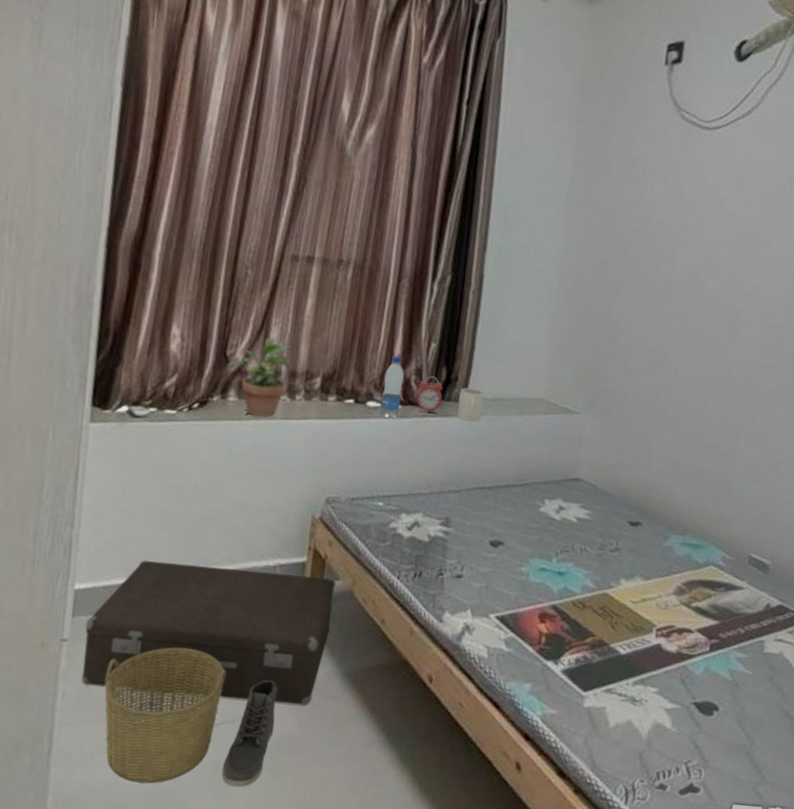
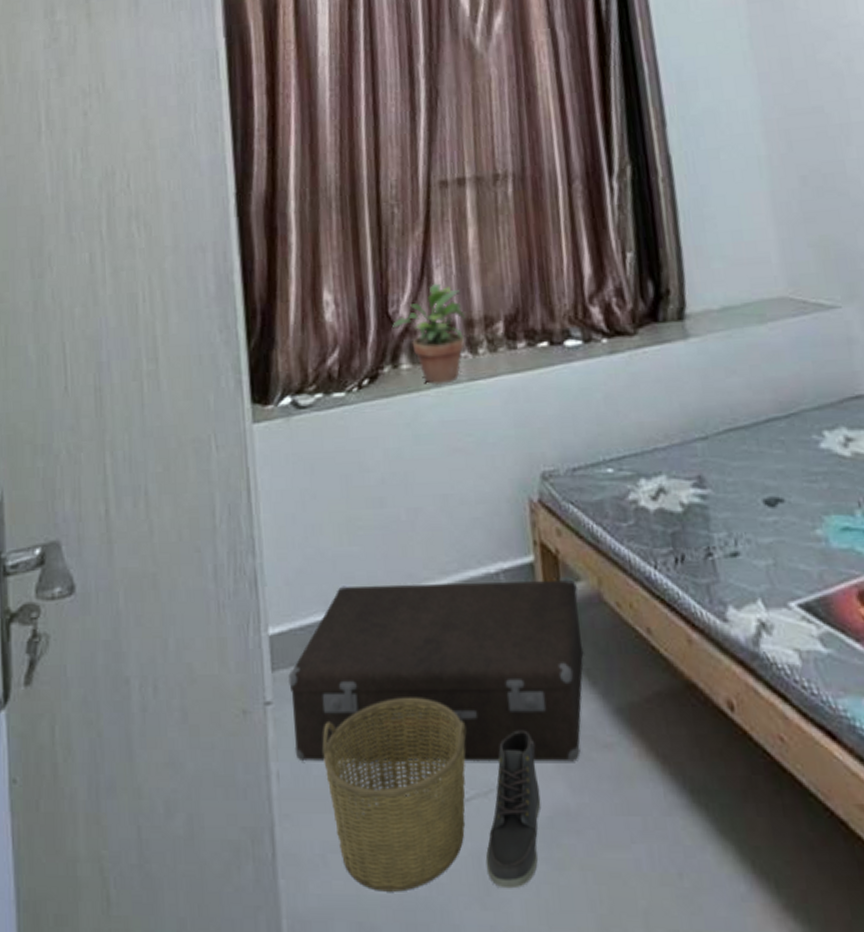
bottle: present [380,355,404,419] -> none [578,276,607,358]
alarm clock: present [416,376,443,414] -> none [623,294,657,343]
mug: present [456,388,485,423] -> none [676,300,712,345]

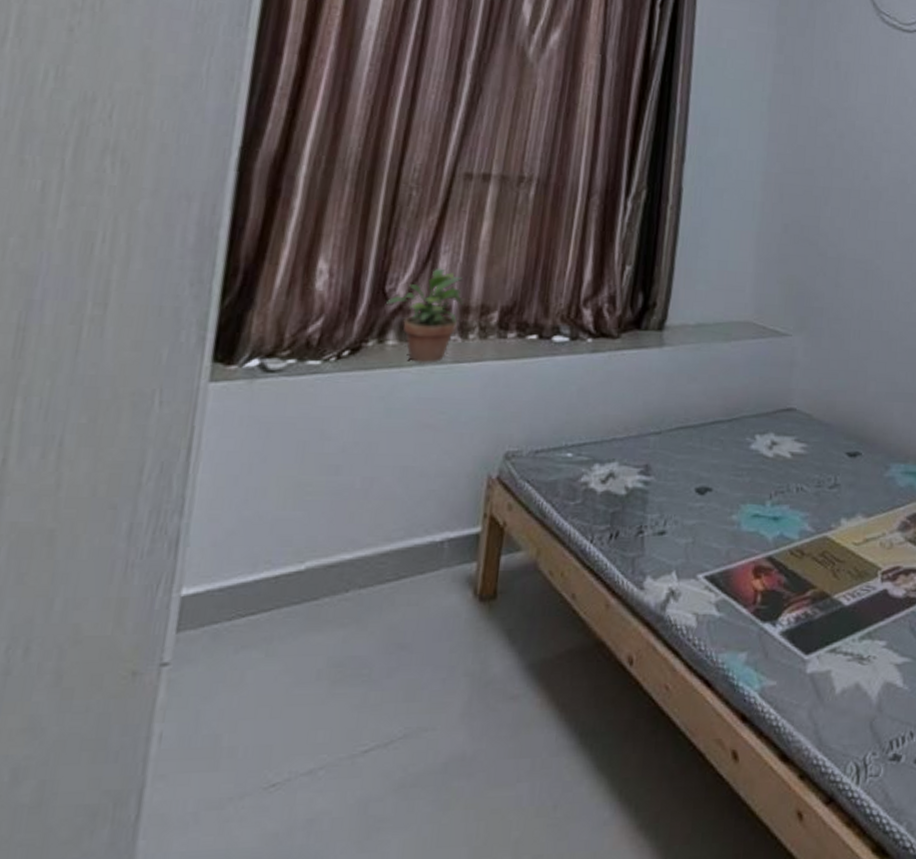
suitcase: present [288,579,584,762] -> none [185,549,517,721]
basket: present [322,698,467,892] -> none [216,657,380,844]
sneaker: present [485,730,541,889] -> none [371,685,444,831]

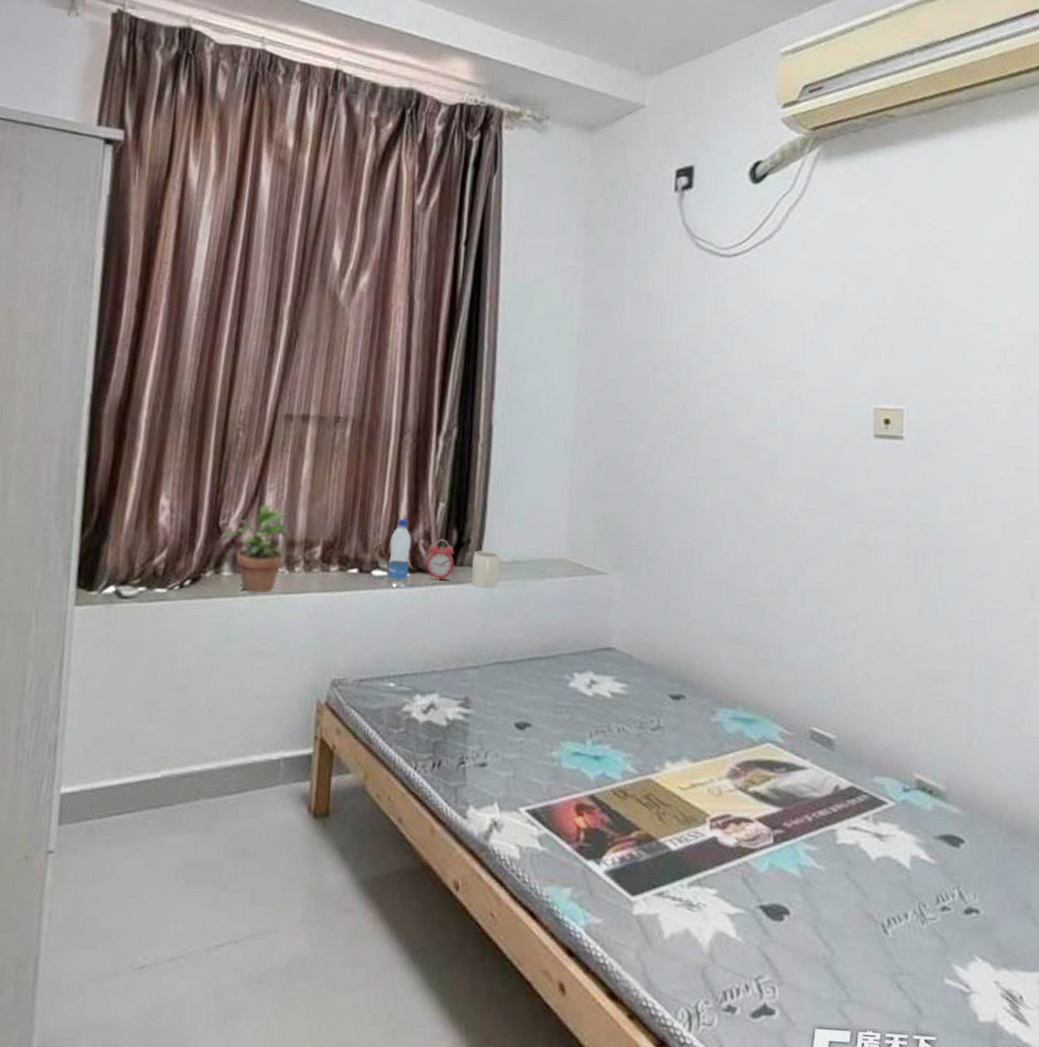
bottle: none [568,282,595,355] -> present [387,518,411,589]
alarm clock: none [609,303,640,346] -> present [426,539,455,581]
mug: none [655,314,686,353] -> present [470,550,500,589]

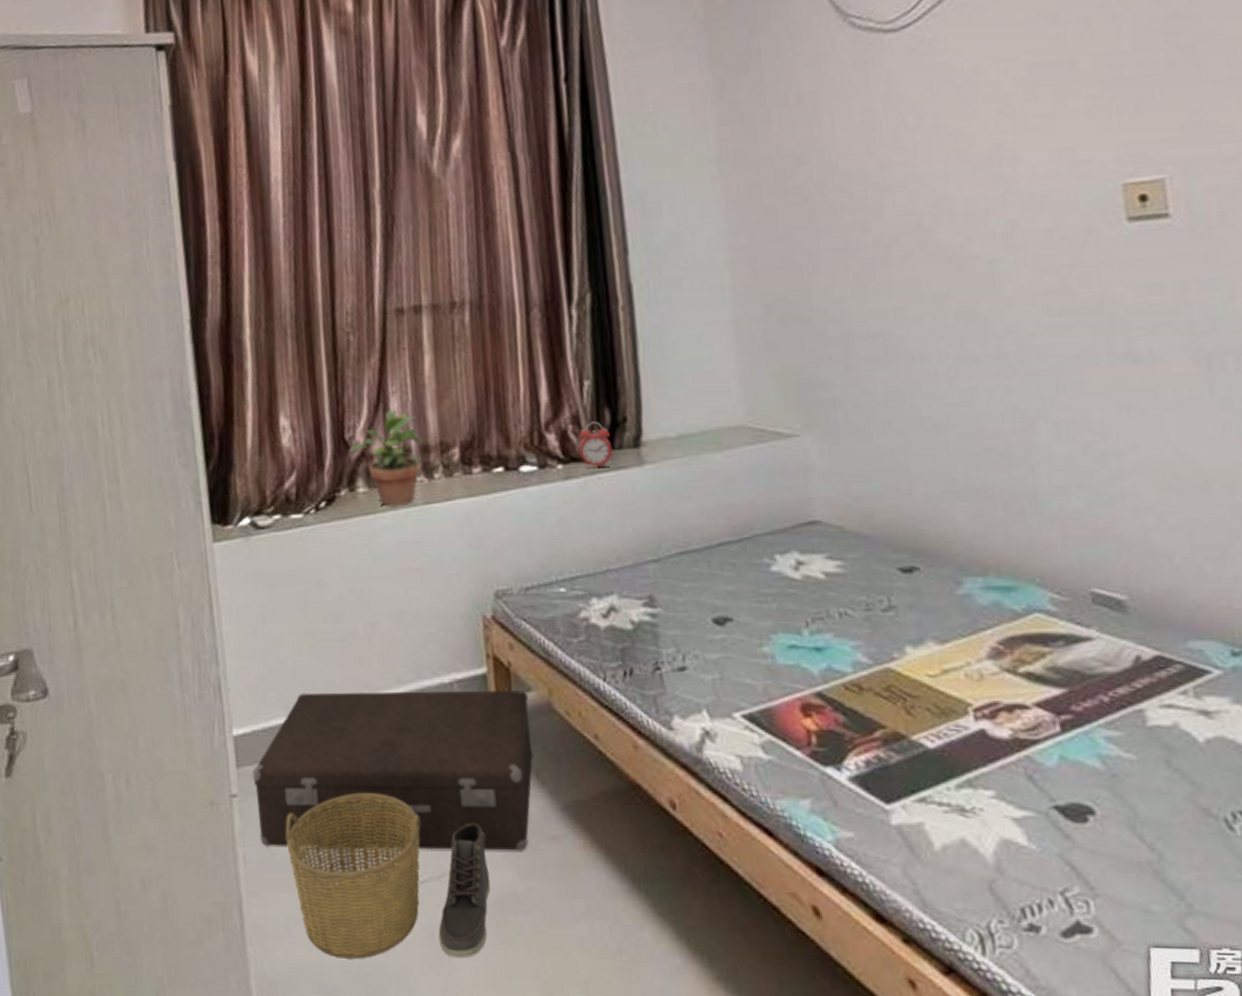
suitcase: none [69,757,347,921] -> present [252,689,533,851]
basket: none [94,857,228,1018] -> present [285,793,421,959]
sneaker: none [226,892,285,1021] -> present [438,823,491,959]
bottle: present [387,518,411,589] -> none [534,404,562,483]
mug: present [470,550,500,589] -> none [632,427,668,471]

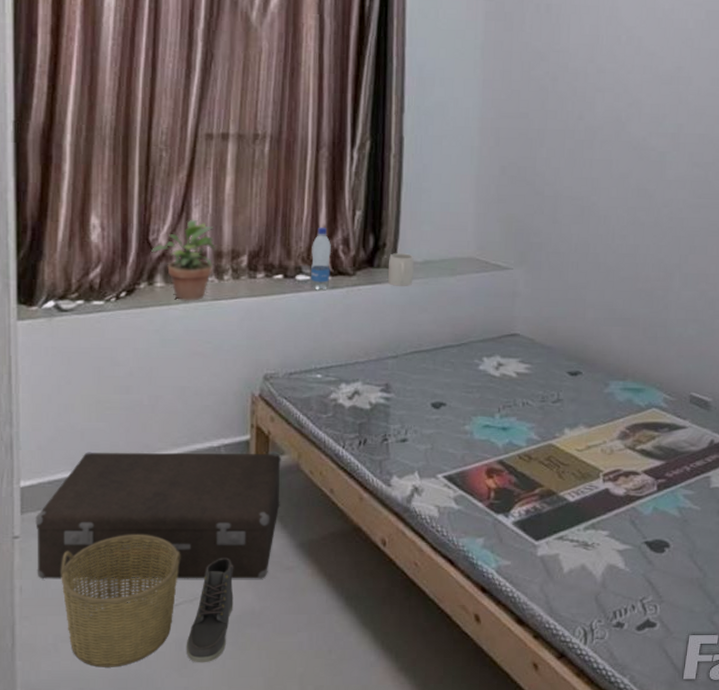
bottle: none [534,404,562,483] -> present [310,227,331,291]
alarm clock: present [579,421,613,469] -> none [346,244,372,282]
mug: none [632,427,668,471] -> present [387,253,414,287]

